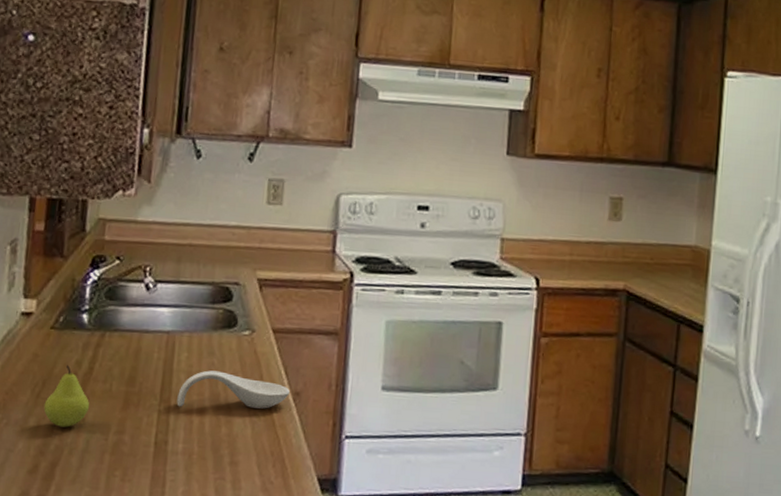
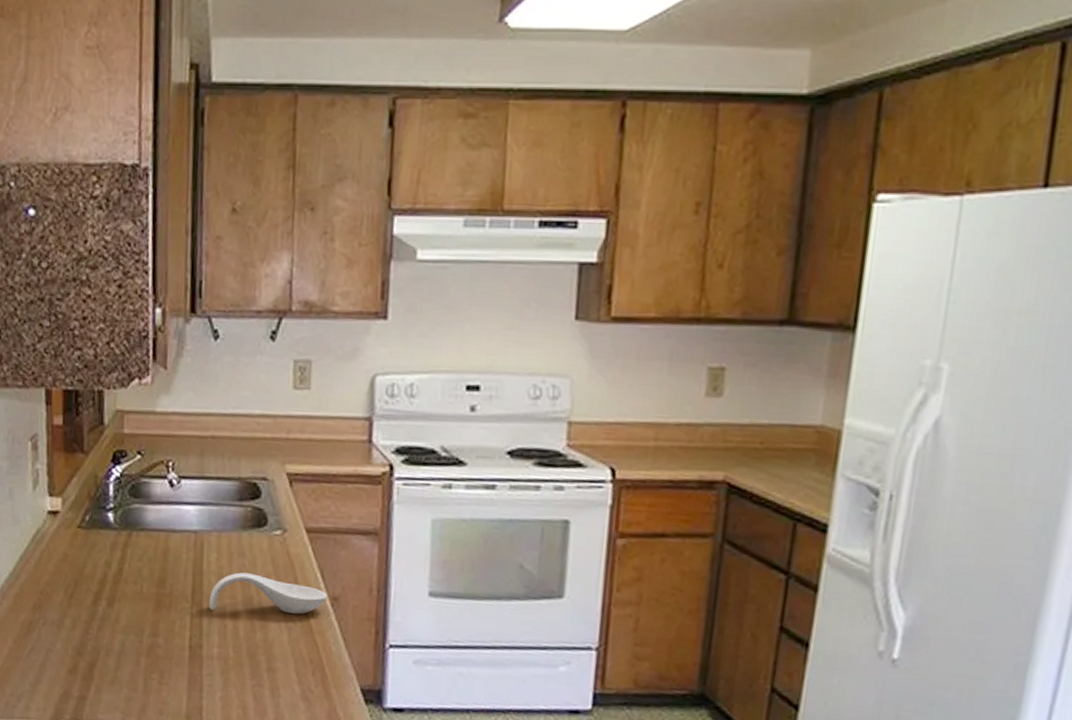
fruit: present [43,365,90,428] -> none [78,565,122,629]

